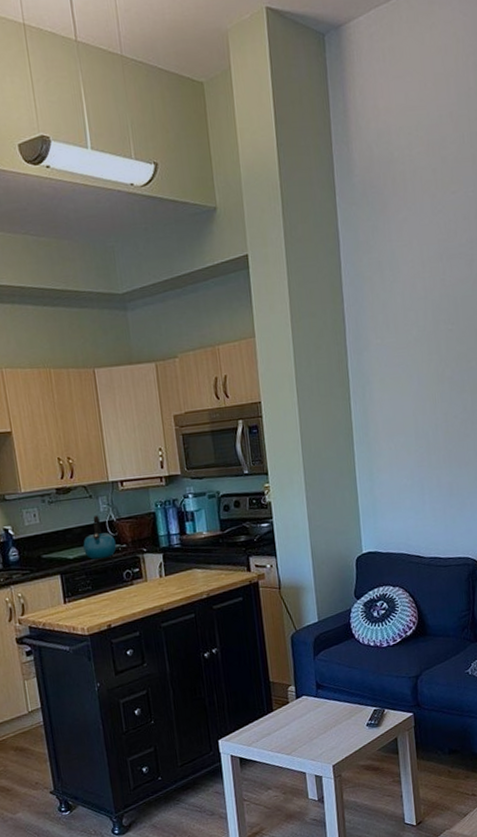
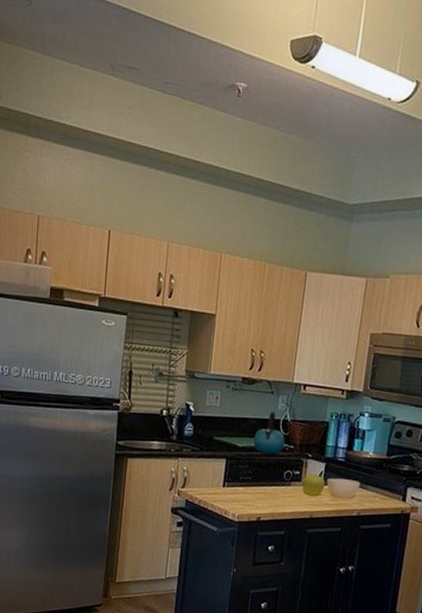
fruit: none [144,567,168,591] -> present [302,473,325,497]
bowl: none [168,563,203,586] -> present [326,478,361,500]

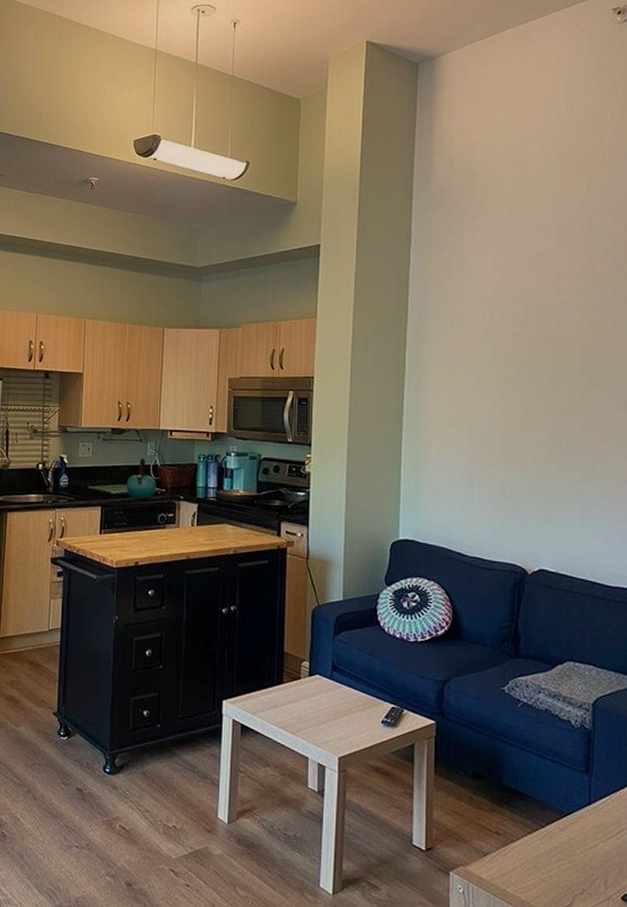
fruit: present [302,473,325,497] -> none [177,515,199,538]
bowl: present [326,478,361,500] -> none [200,518,234,539]

